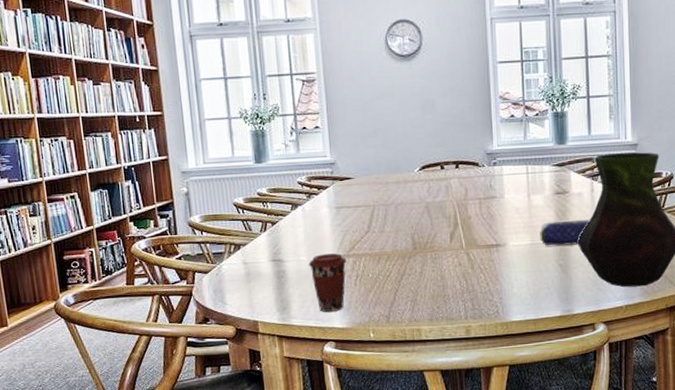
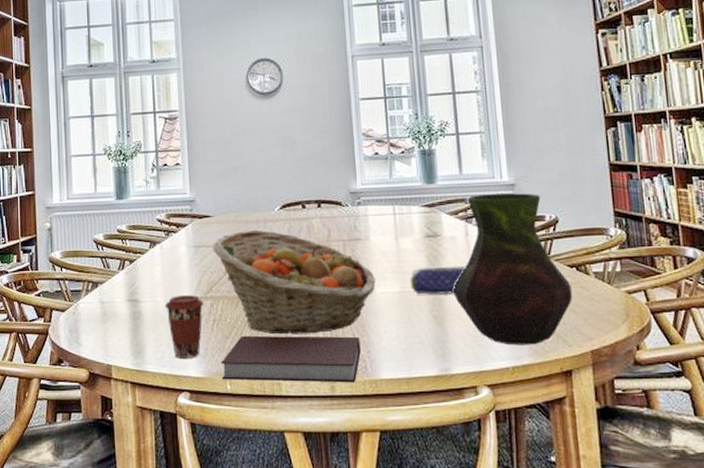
fruit basket: none [354,190,509,286] -> present [212,229,376,334]
notebook: none [364,285,494,329] -> present [221,335,361,383]

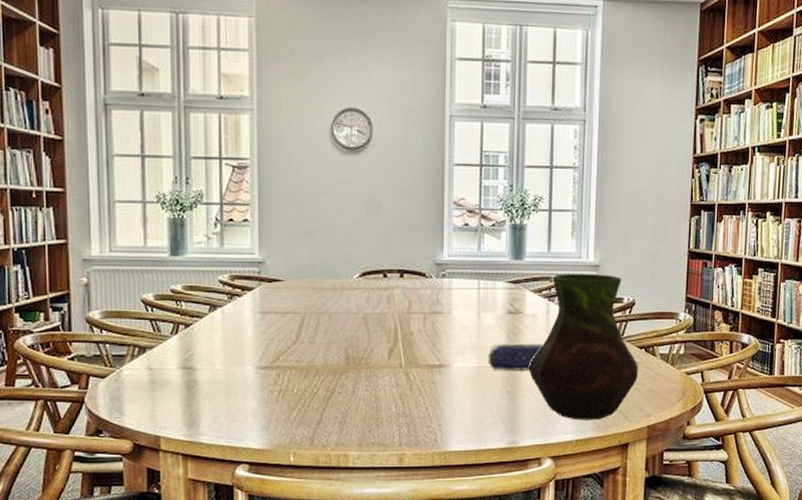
coffee cup: present [164,295,204,359] -> none [224,364,269,430]
fruit basket: present [212,229,376,334] -> none [282,297,454,407]
notebook: present [221,335,361,383] -> none [285,407,432,455]

